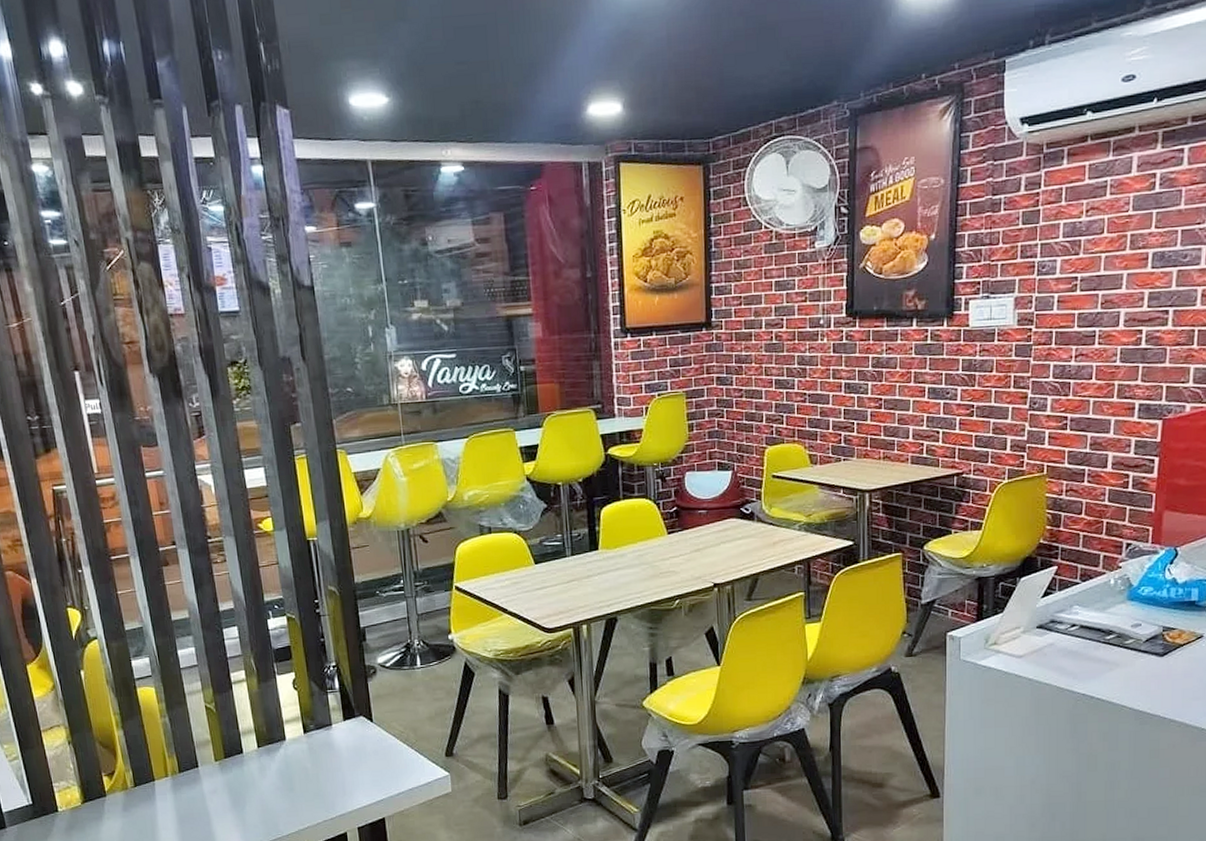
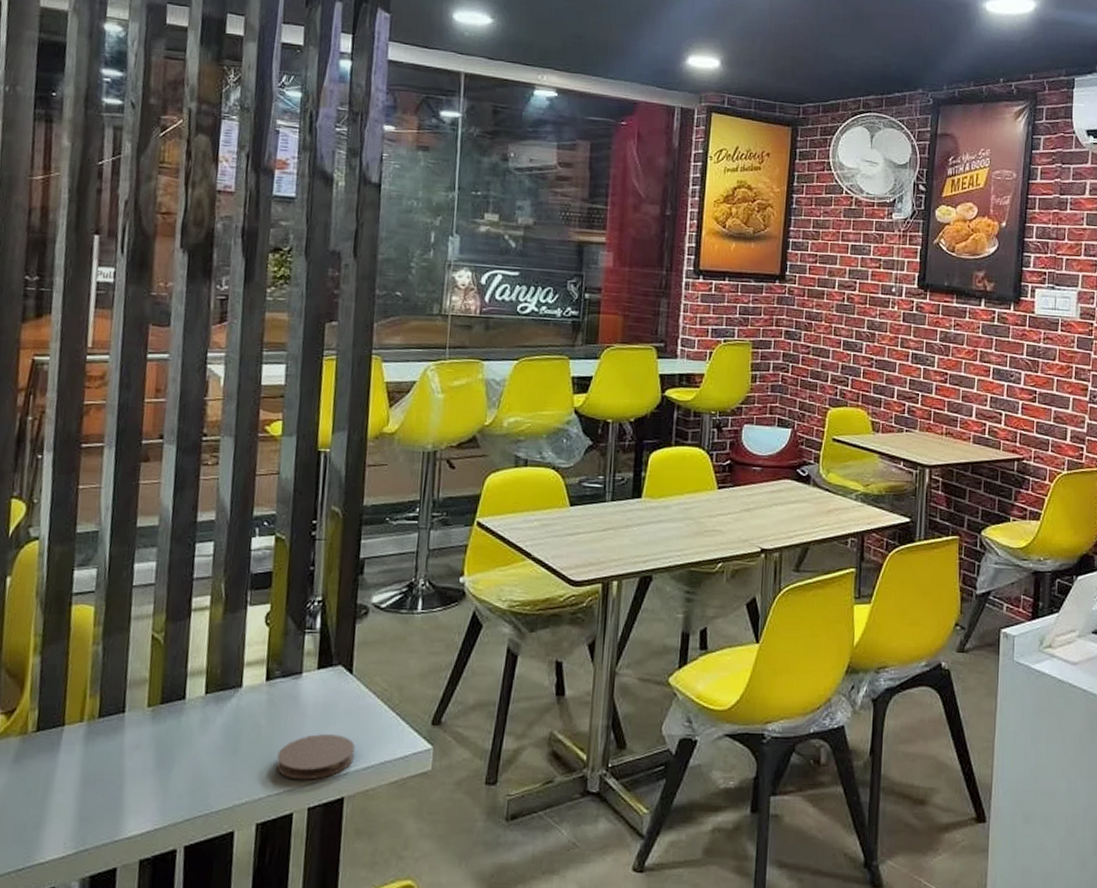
coaster: none [325,770,387,807] -> present [276,734,355,780]

